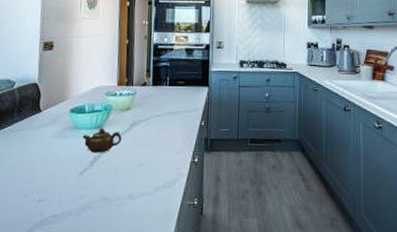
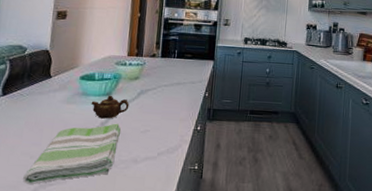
dish towel: none [18,157,114,225] -> present [23,123,121,185]

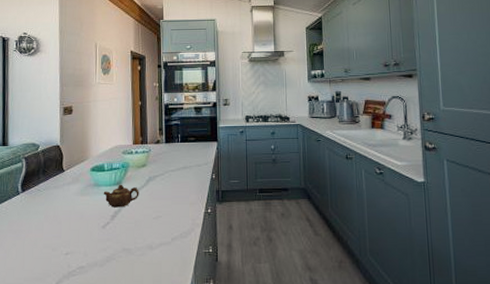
dish towel: present [23,123,121,185] -> none [48,211,133,276]

